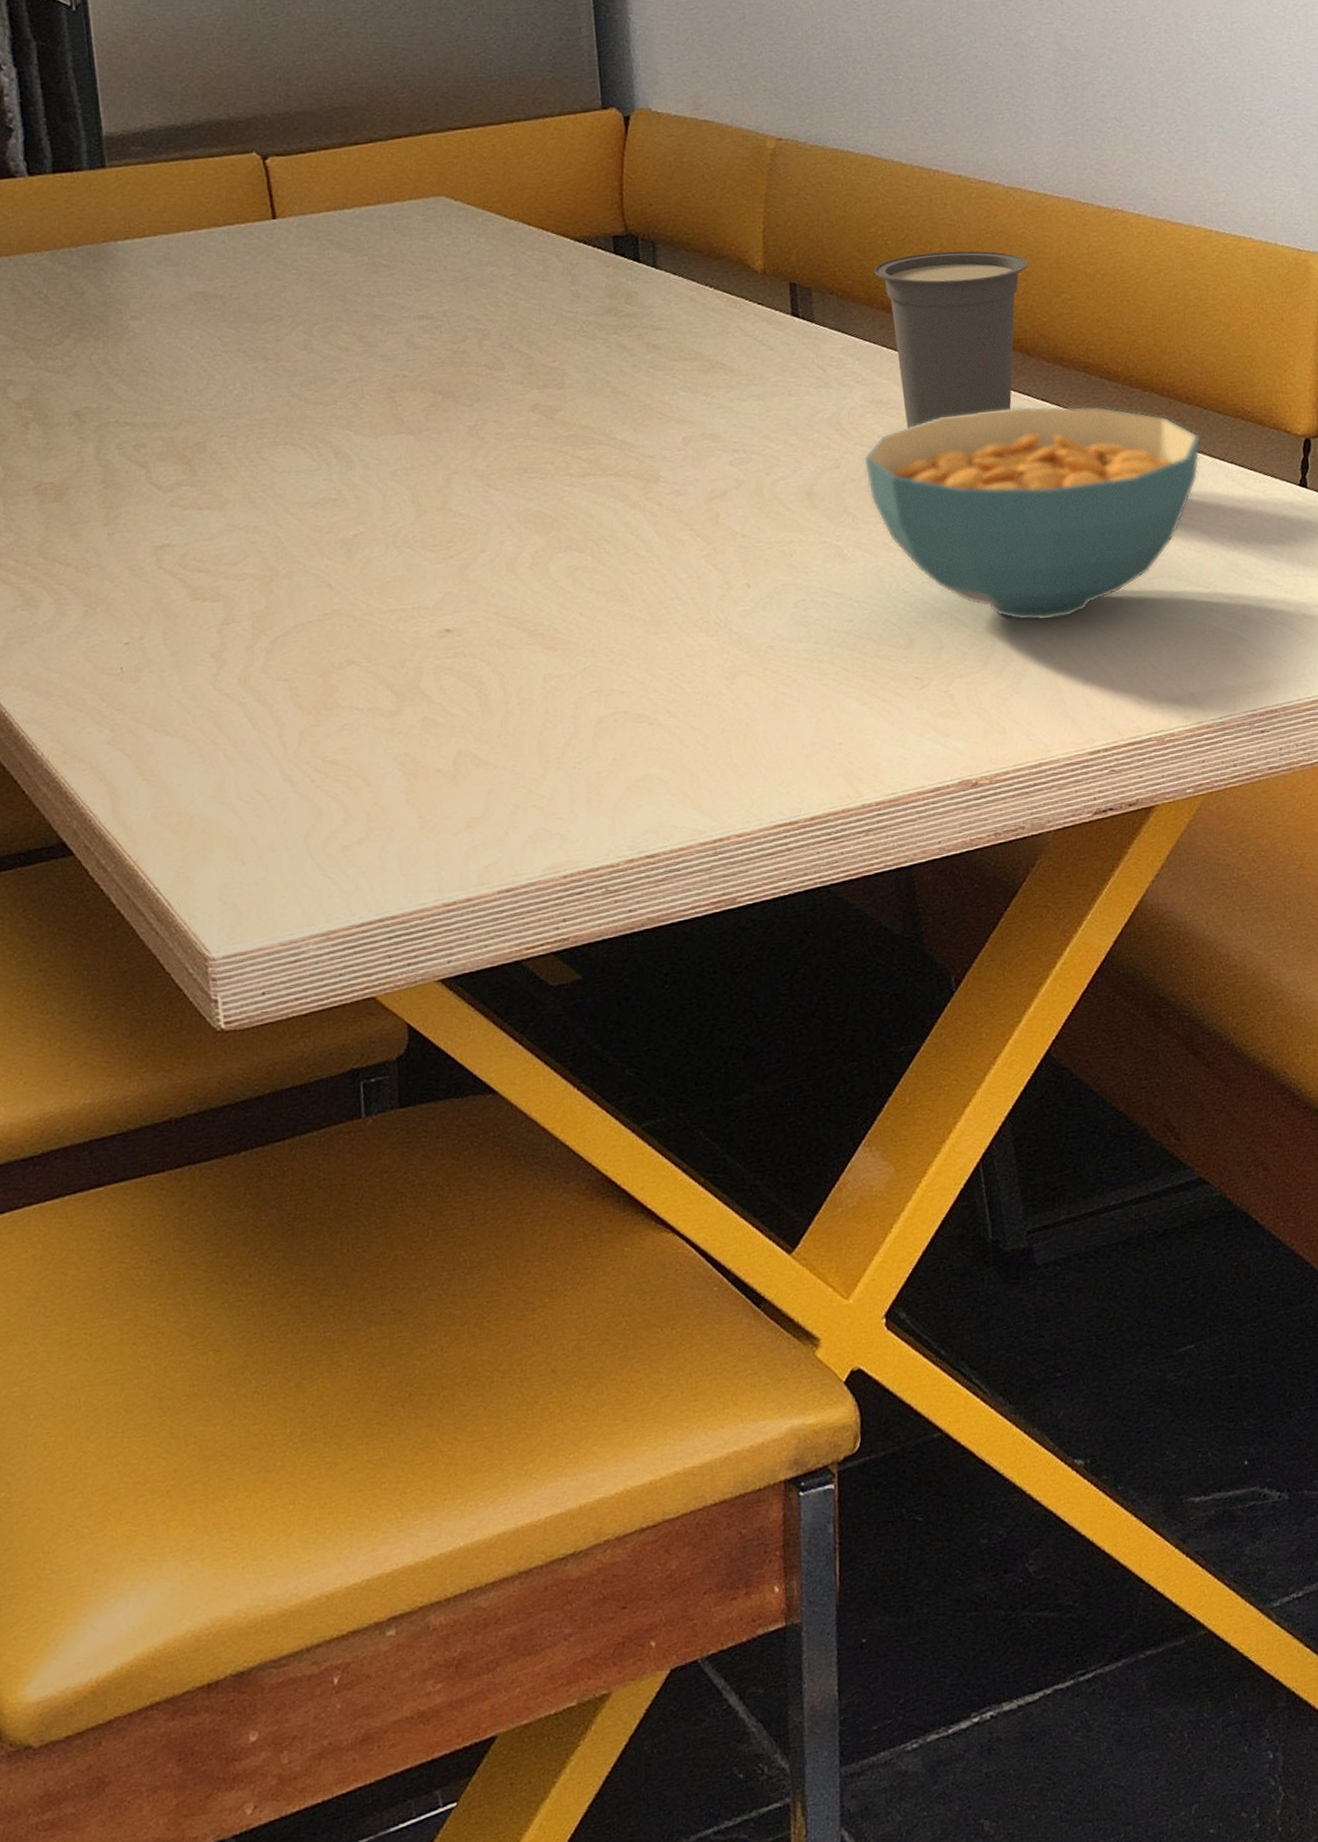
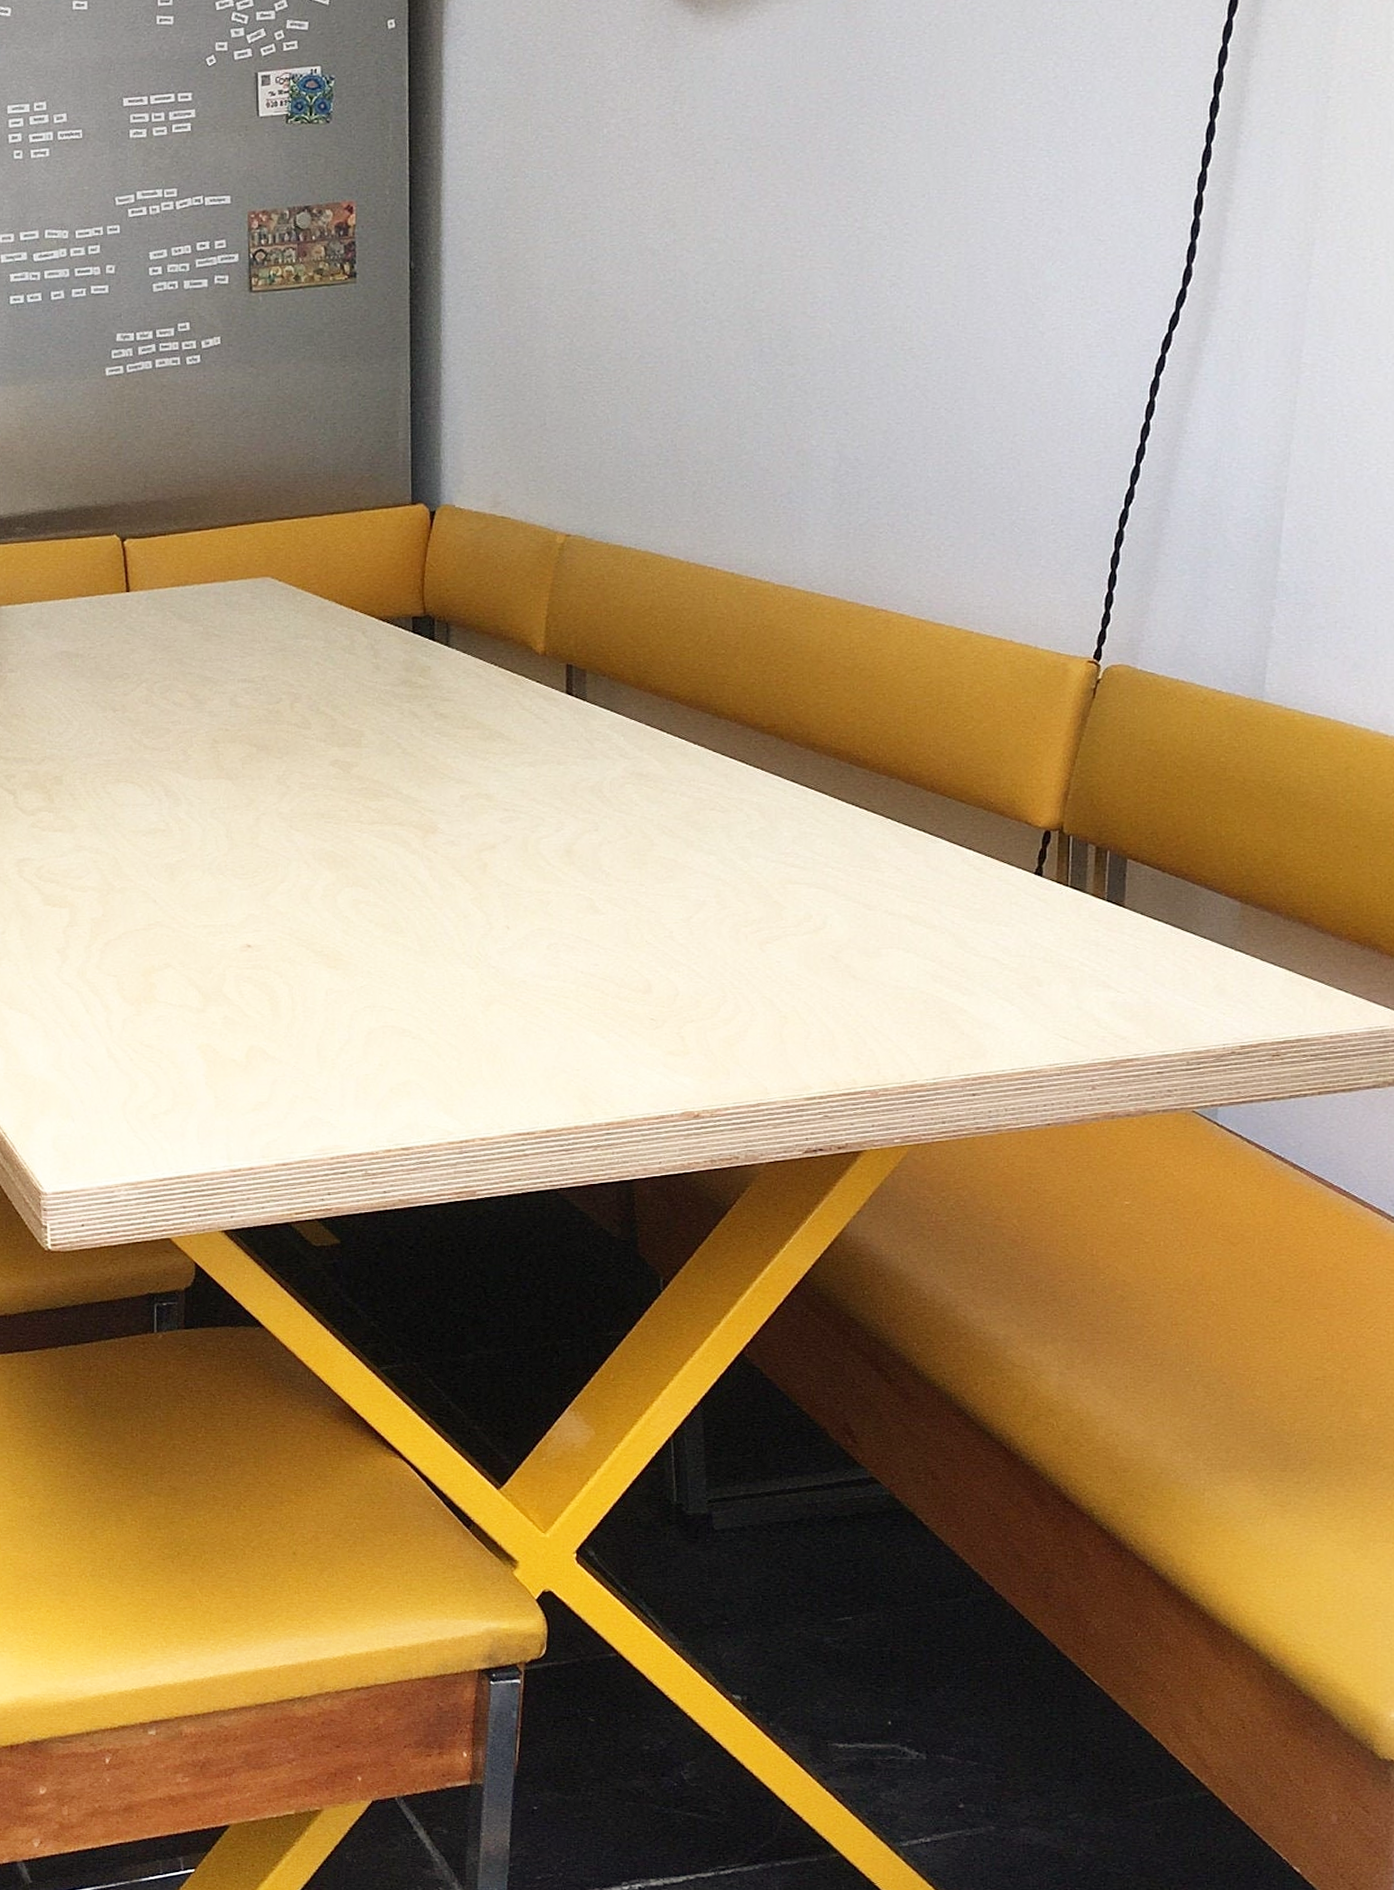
cereal bowl: present [863,406,1201,621] -> none [620,785,942,978]
cup: present [874,250,1029,429] -> none [645,642,790,800]

